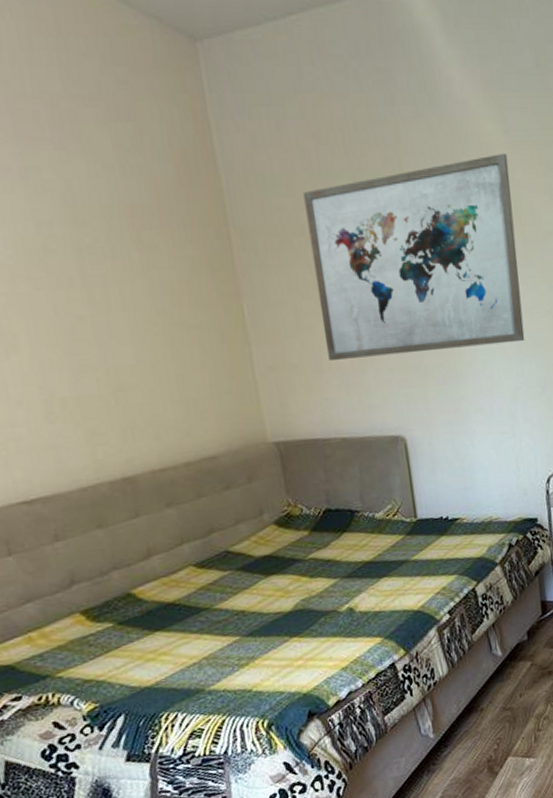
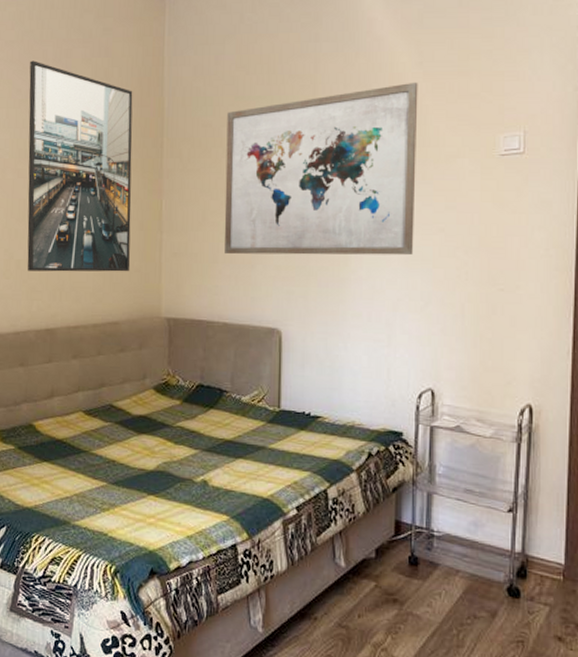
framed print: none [14,125,219,410] -> present [27,60,133,272]

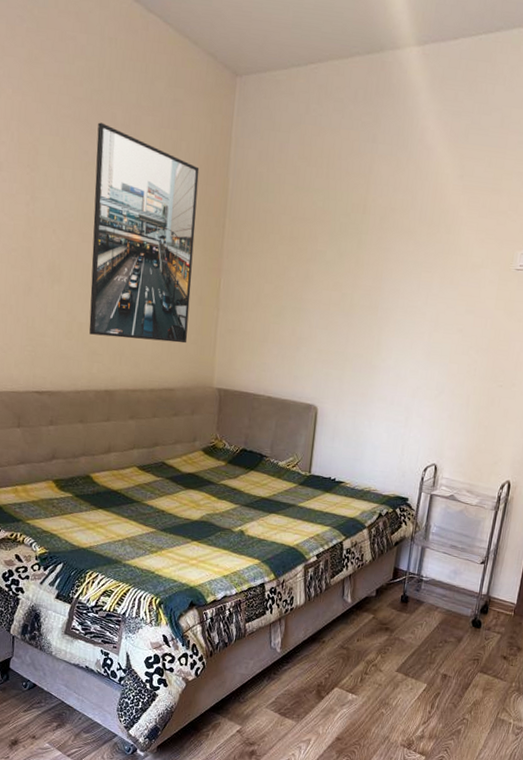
wall art: present [224,82,418,256] -> none [274,193,457,351]

